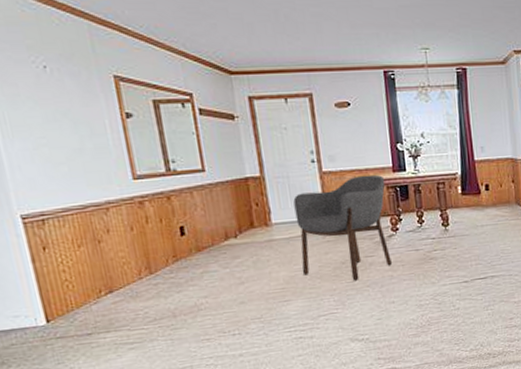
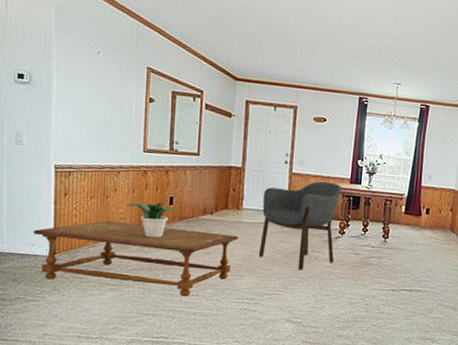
coffee table: none [11,256,275,354] -> present [32,221,239,296]
potted plant: none [126,235,191,278] -> present [126,202,176,237]

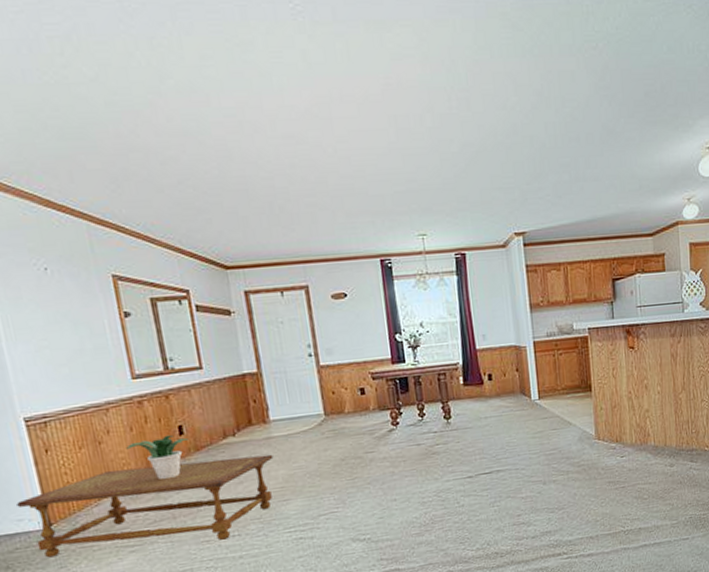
armchair: present [258,181,342,270] -> none [291,367,394,478]

